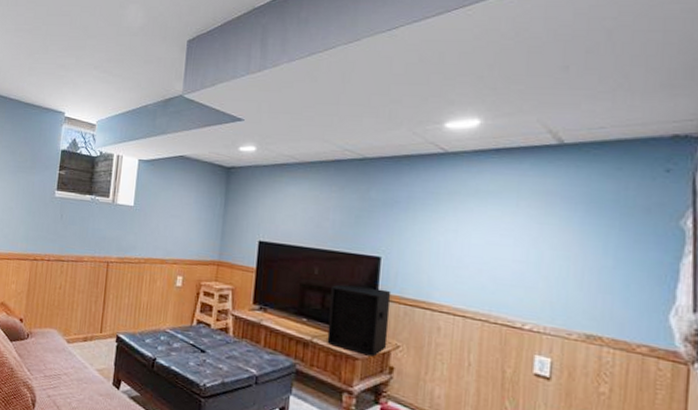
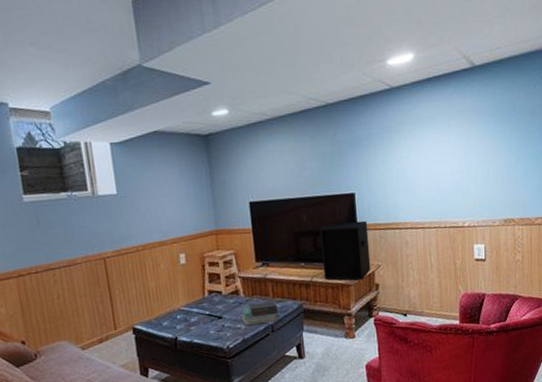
books: none [225,346,268,373] -> present [241,301,279,326]

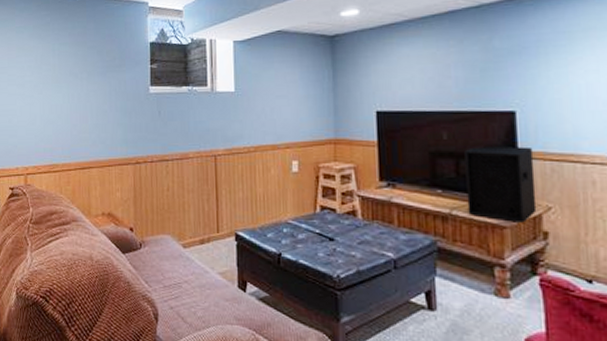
books: present [241,301,279,326] -> none [357,229,404,256]

